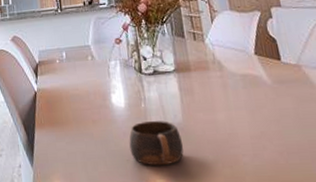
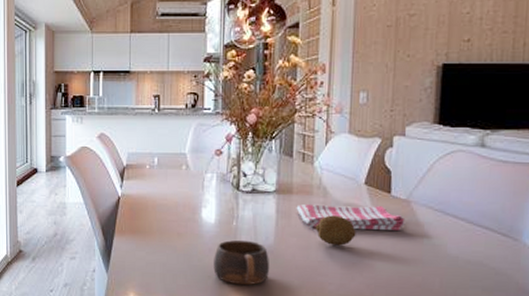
dish towel: none [196,73,302,102] -> present [296,204,405,231]
fruit: none [217,87,258,116] -> present [315,215,356,246]

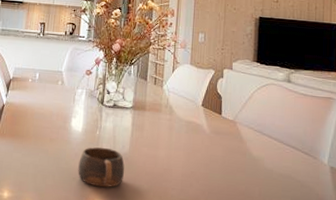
dish towel: present [296,204,405,231] -> none [148,119,232,146]
fruit: present [315,215,356,246] -> none [162,130,195,156]

